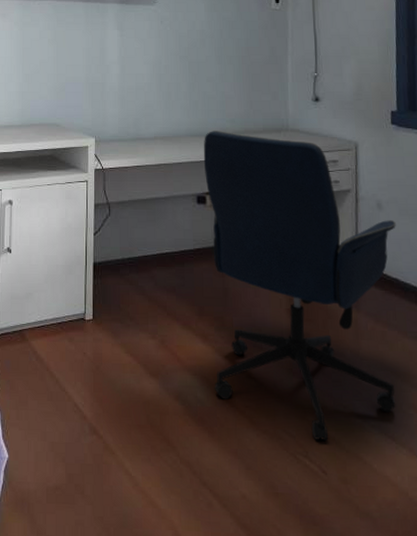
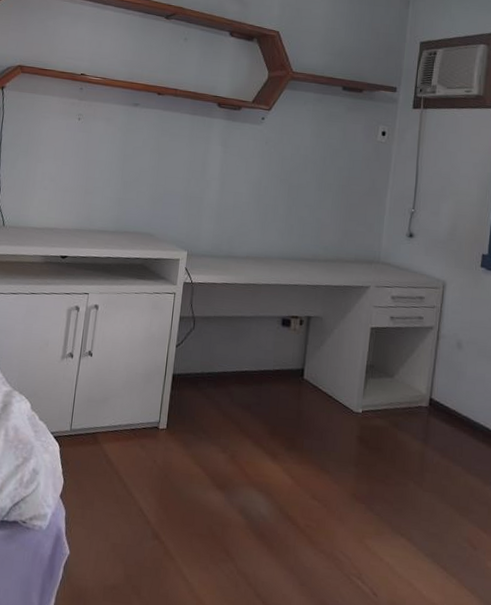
office chair: present [203,131,396,440] -> none [277,256,473,565]

